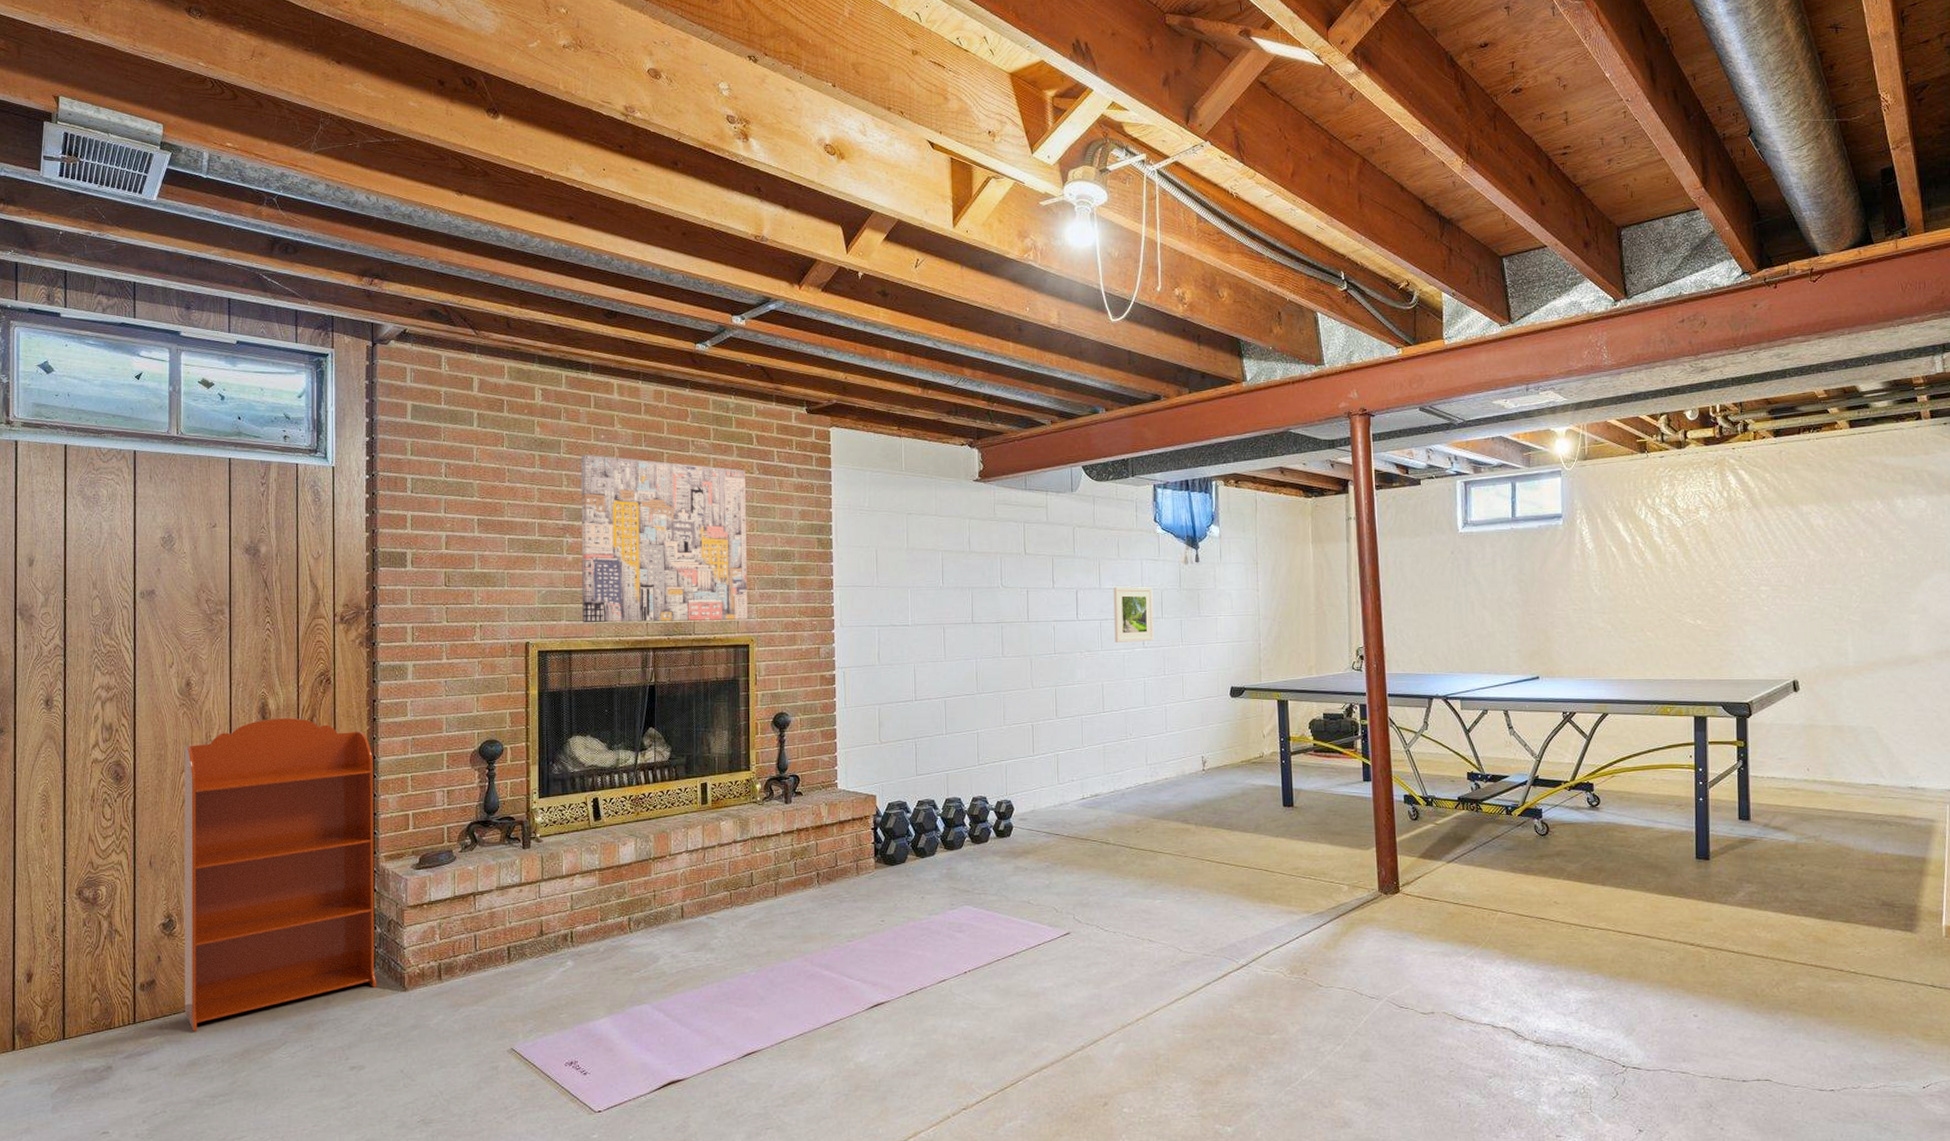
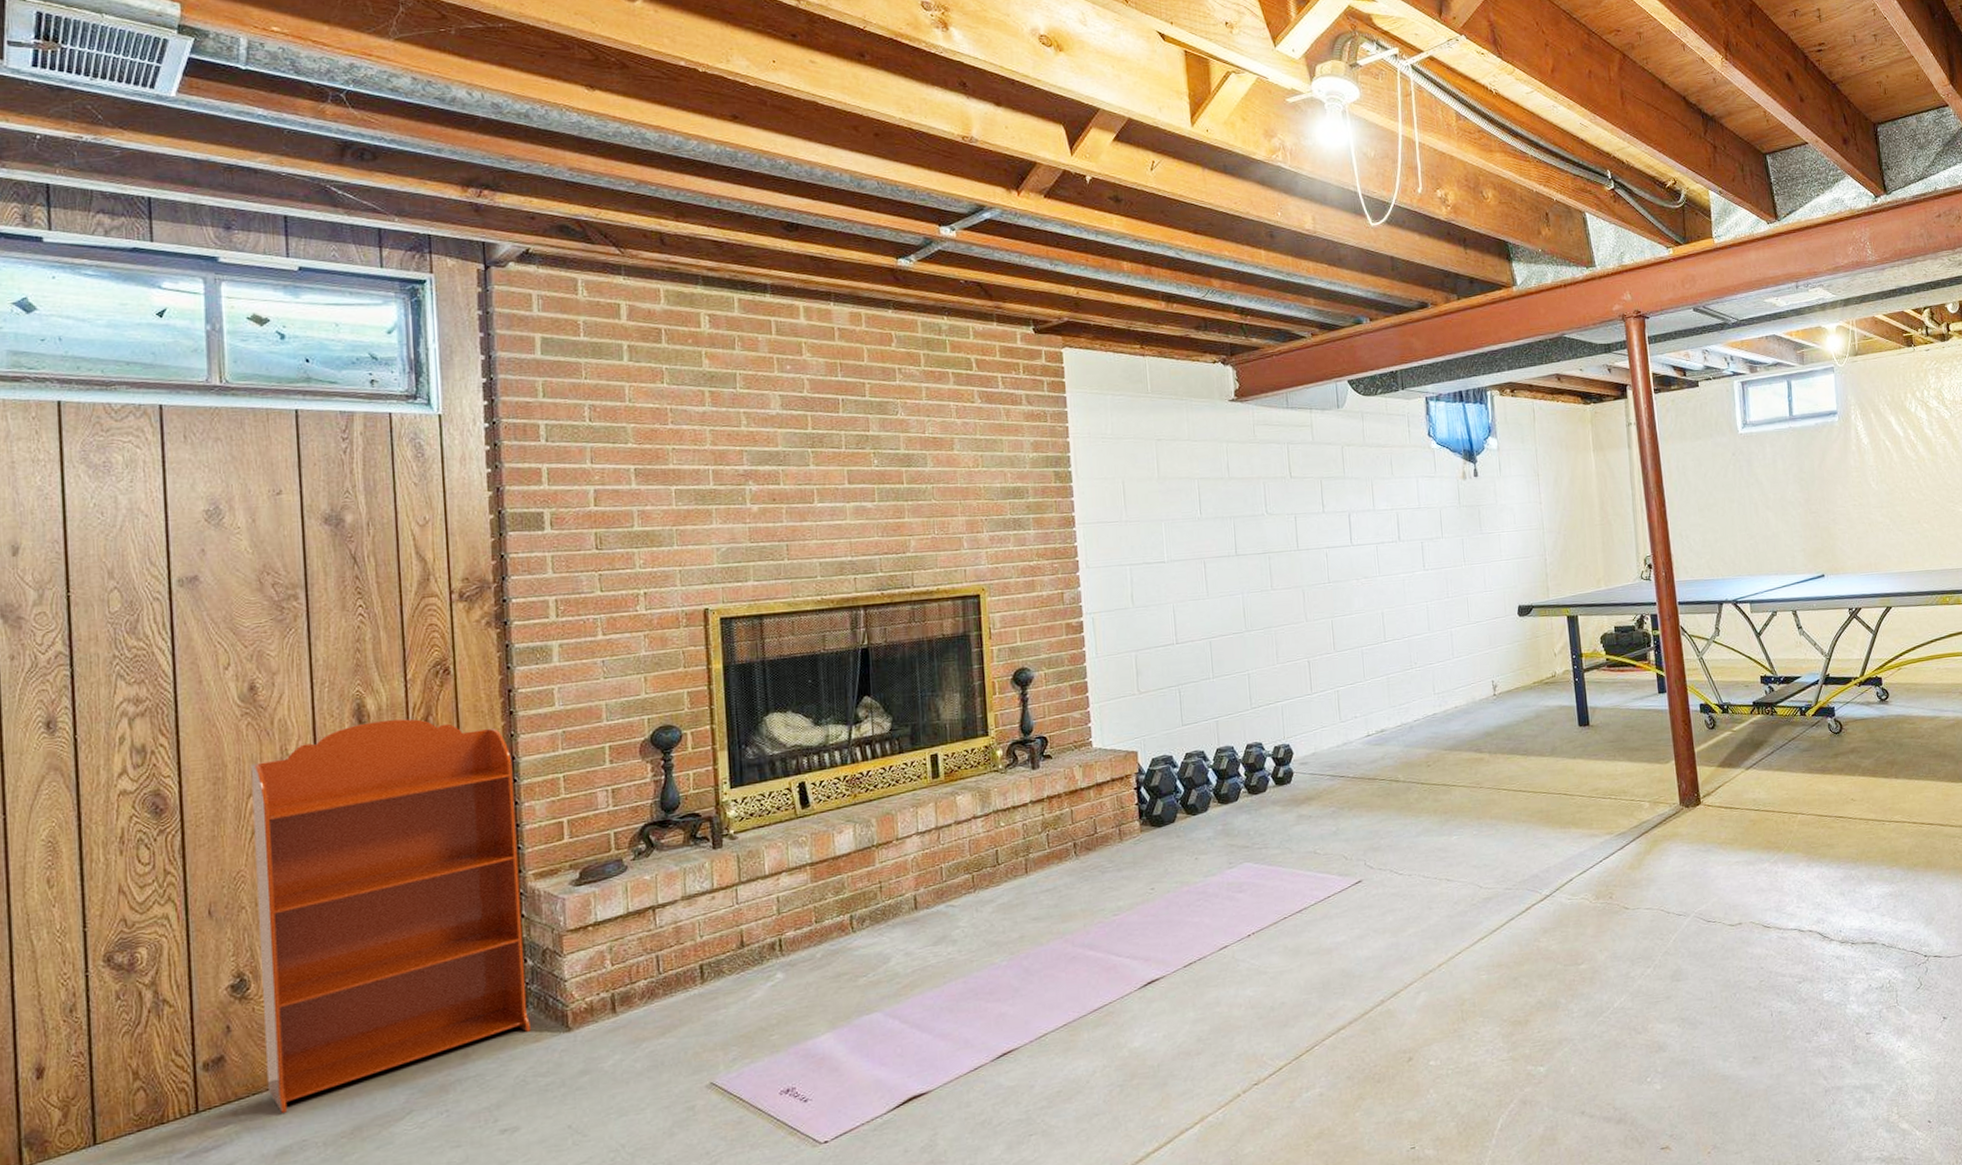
wall art: present [580,454,748,623] -> none [762,388,976,582]
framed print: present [1113,586,1154,643] -> none [1388,505,1435,567]

